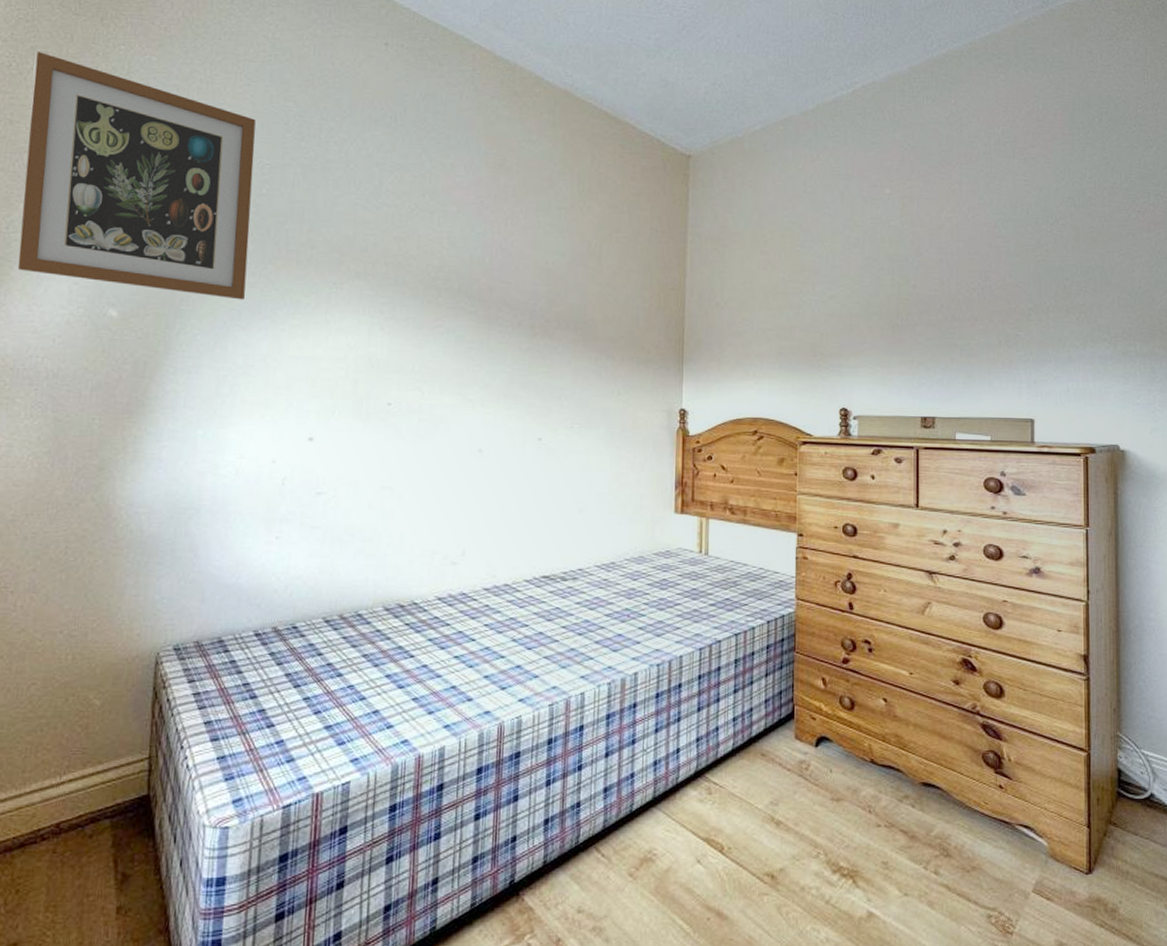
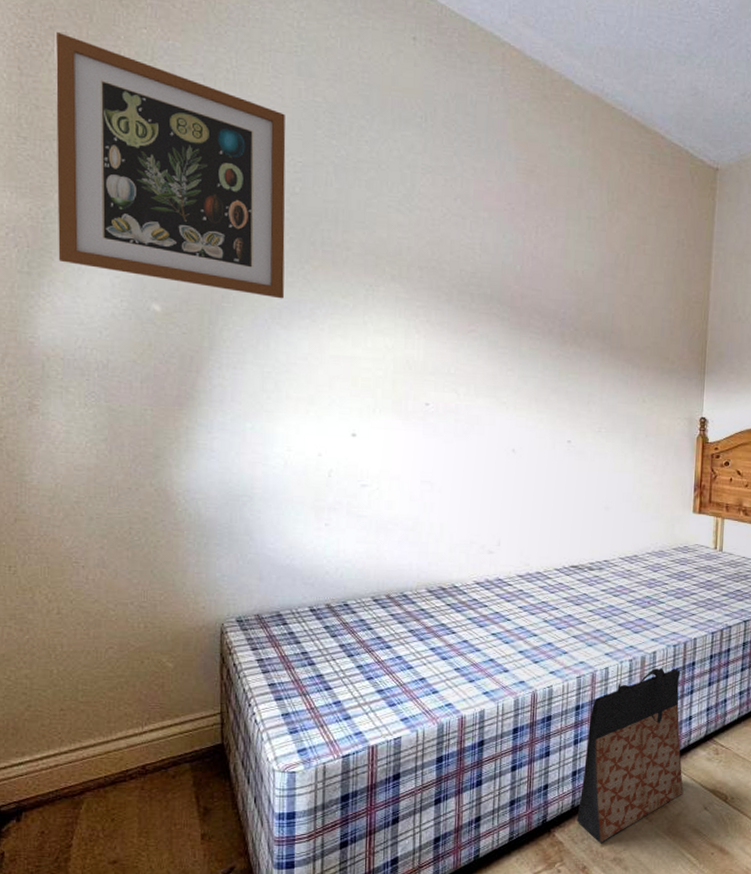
bag: none [549,691,673,908] -> present [577,667,684,843]

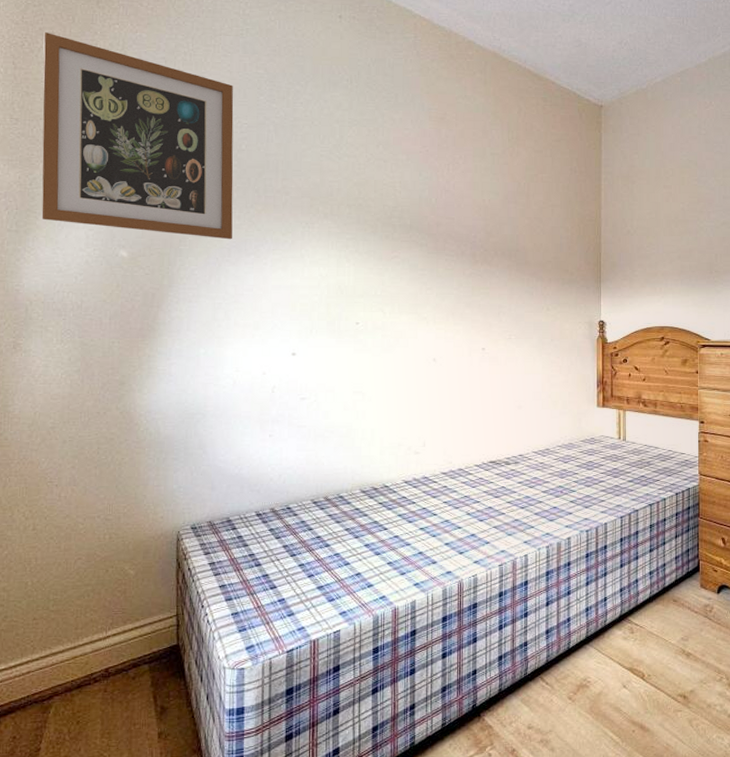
bag: present [577,667,684,843] -> none [504,552,603,725]

